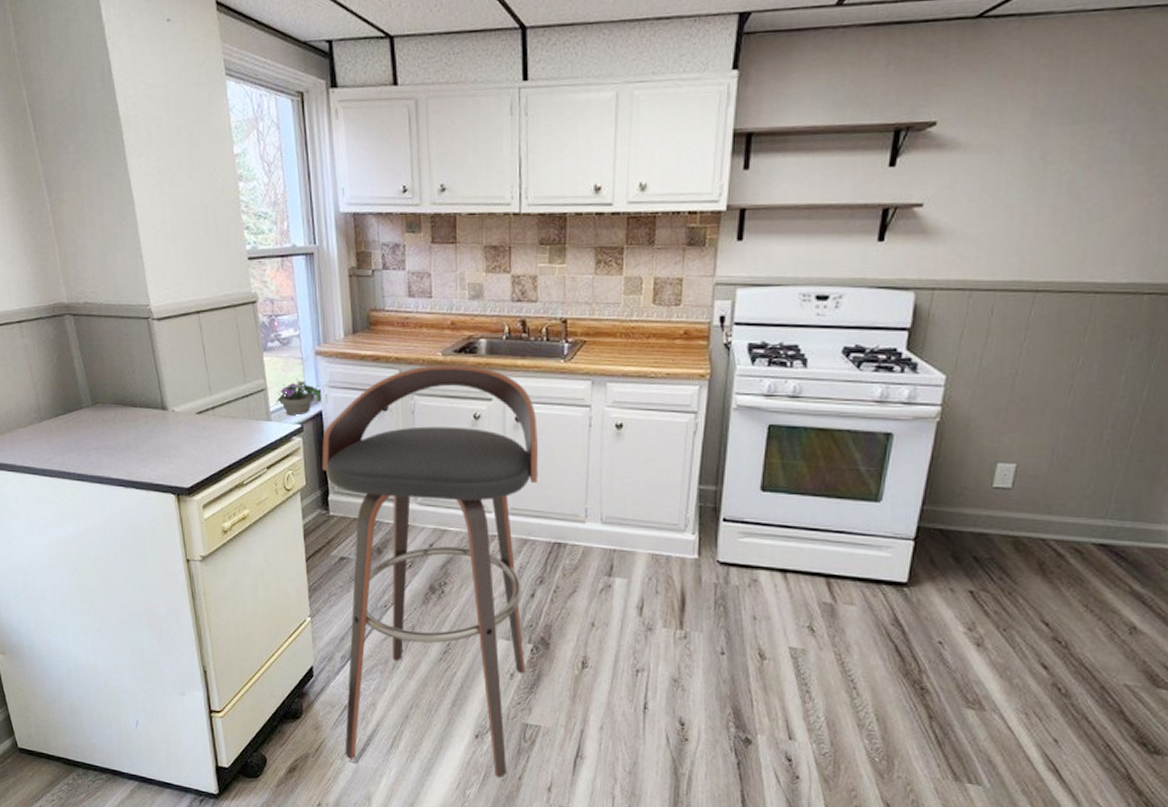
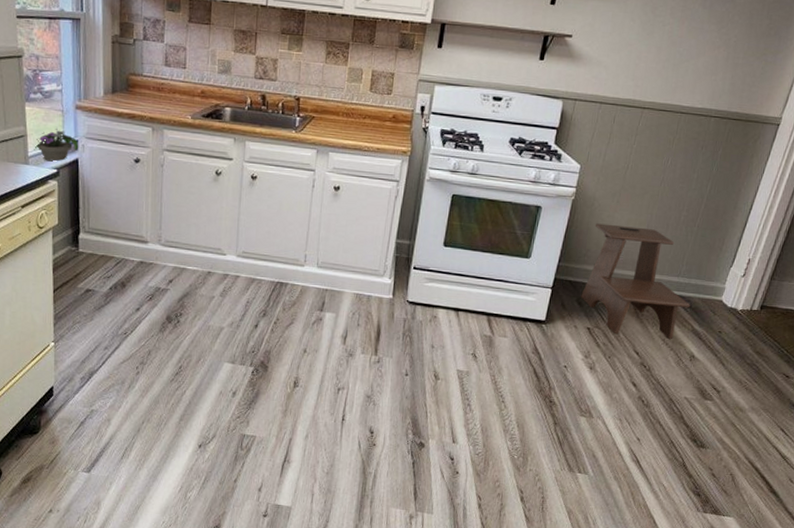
bar stool: present [322,365,538,777] -> none [75,126,270,481]
step stool: none [957,451,1126,606] -> present [581,223,691,340]

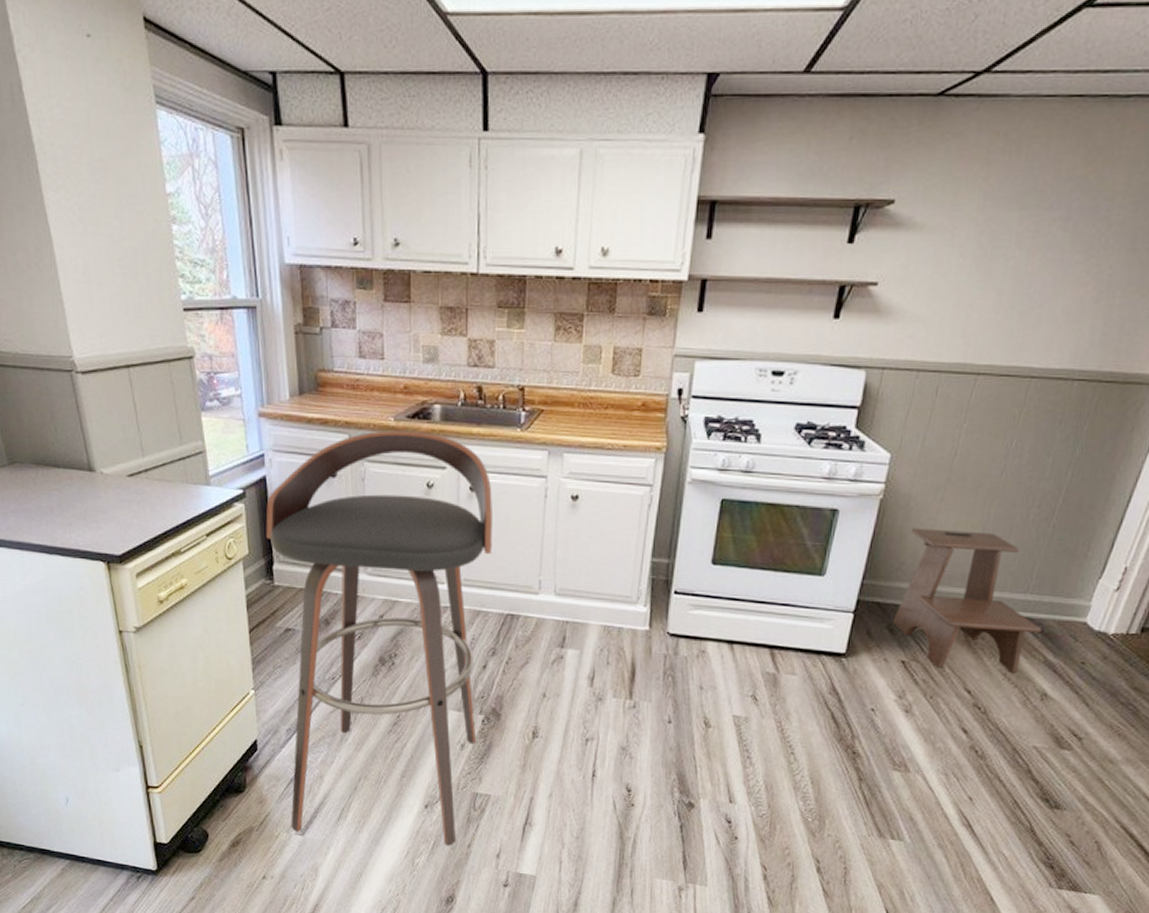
potted flower: present [34,129,79,162] -> none [215,442,266,481]
bar stool: none [75,126,270,481] -> present [266,430,492,846]

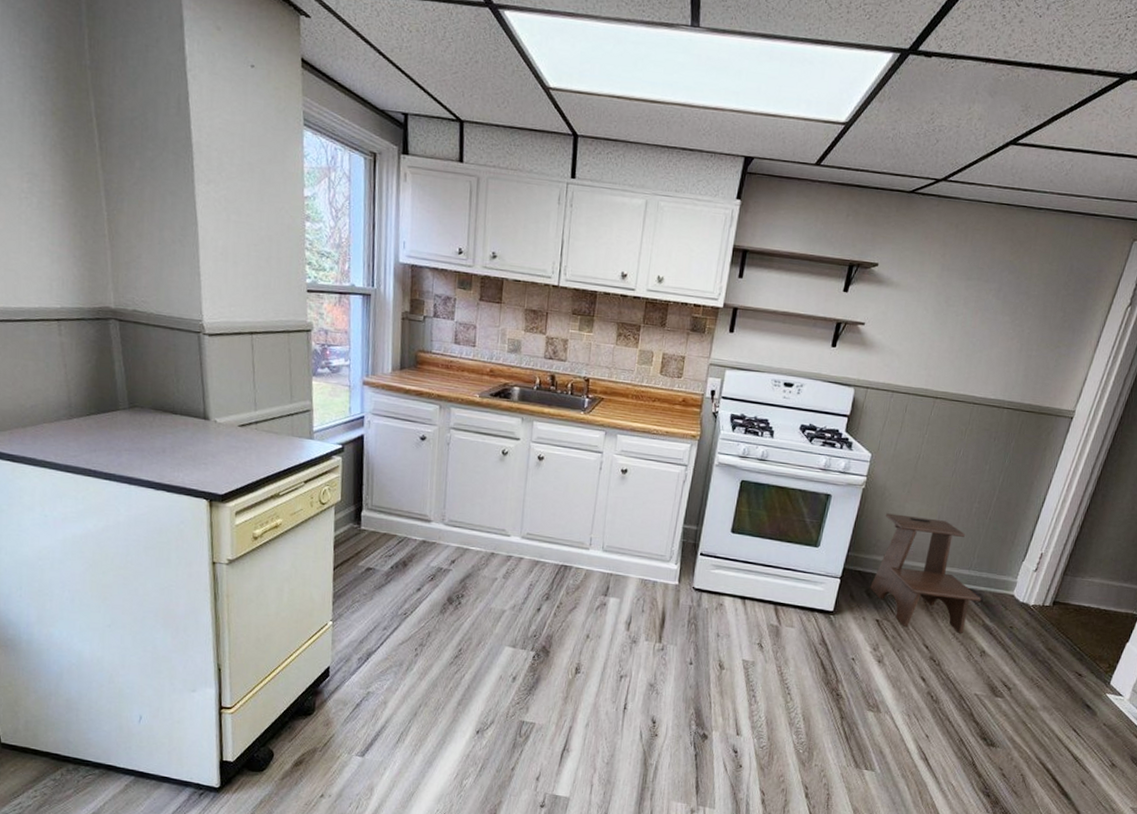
bar stool: present [266,430,492,846] -> none [352,404,557,769]

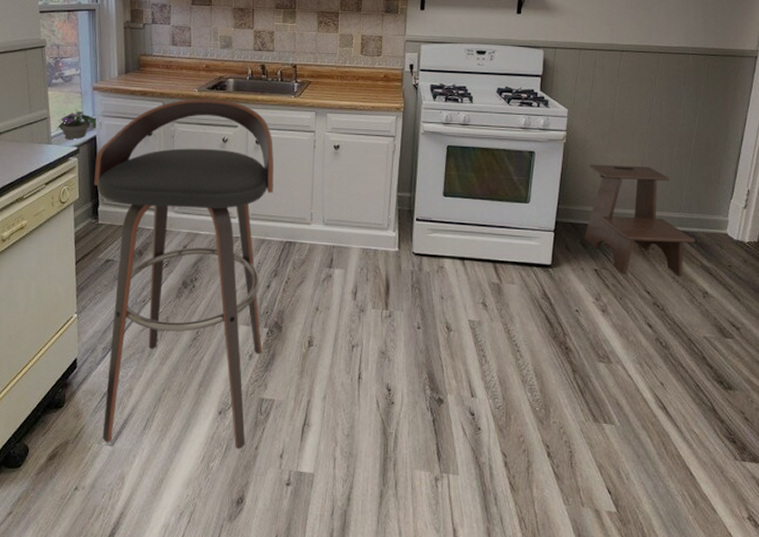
potted flower: none [319,404,365,438] -> present [56,109,97,140]
bar stool: none [352,404,557,769] -> present [94,99,273,449]

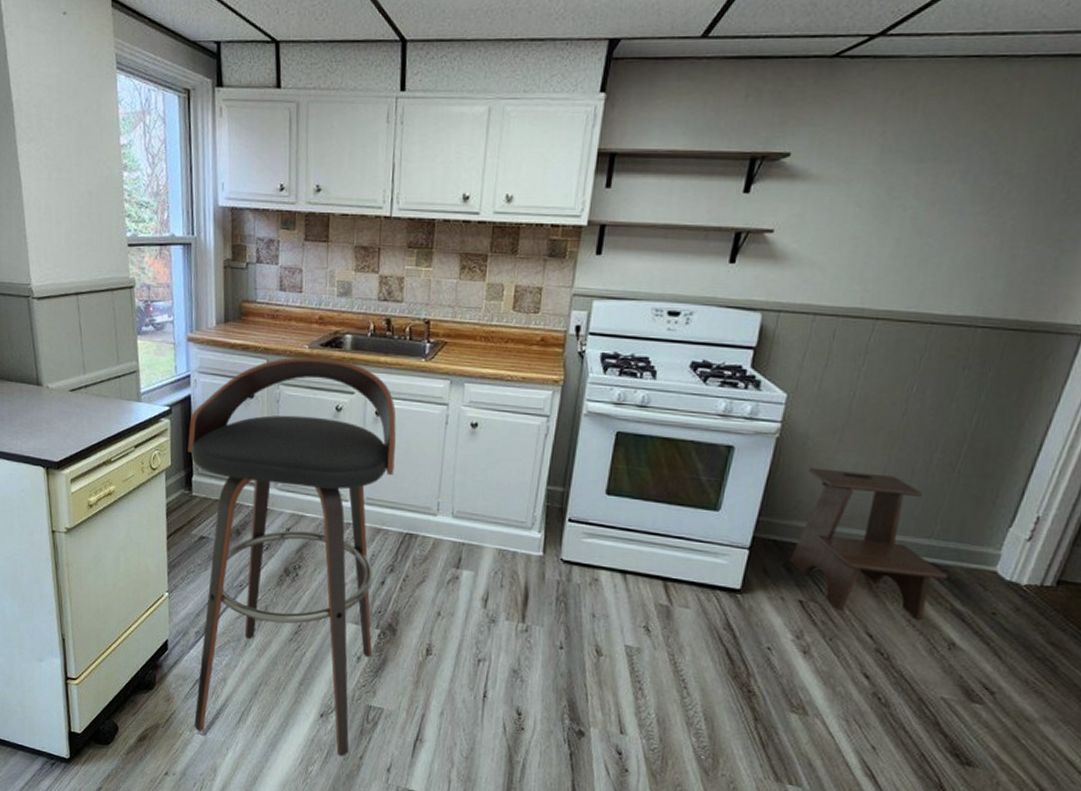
potted flower: present [56,109,97,140] -> none [146,363,191,399]

